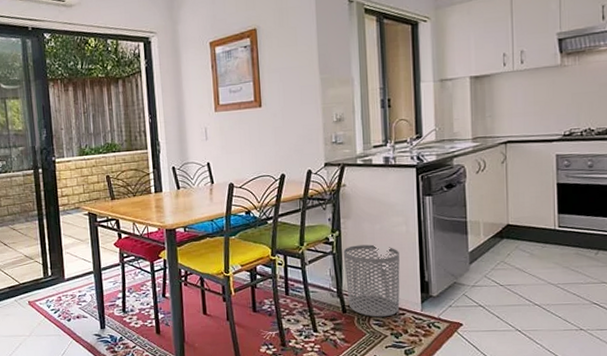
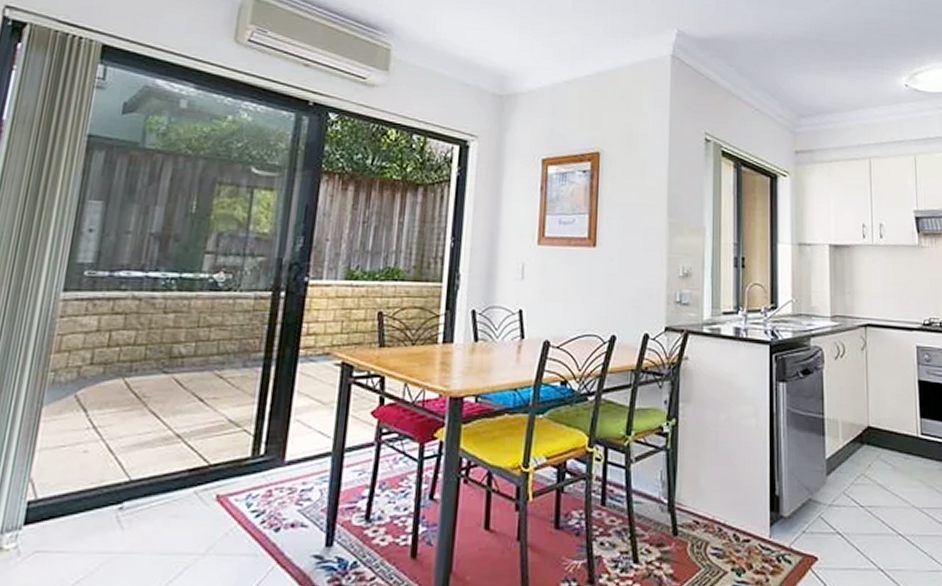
waste bin: present [343,244,400,317] -> none [679,440,746,544]

